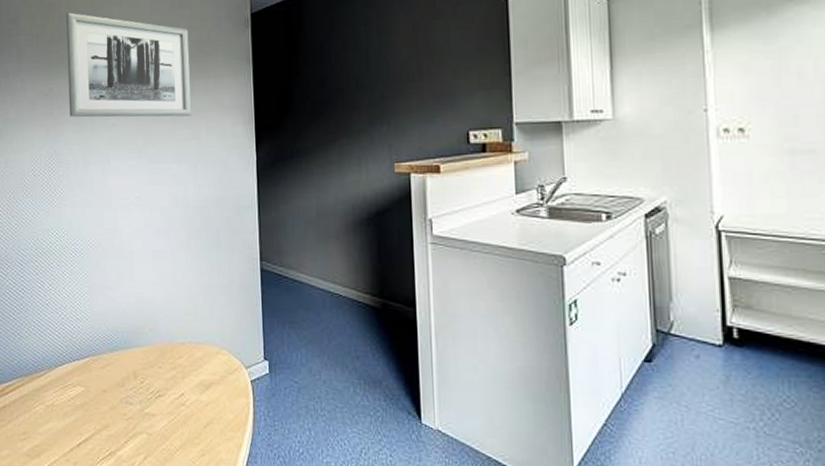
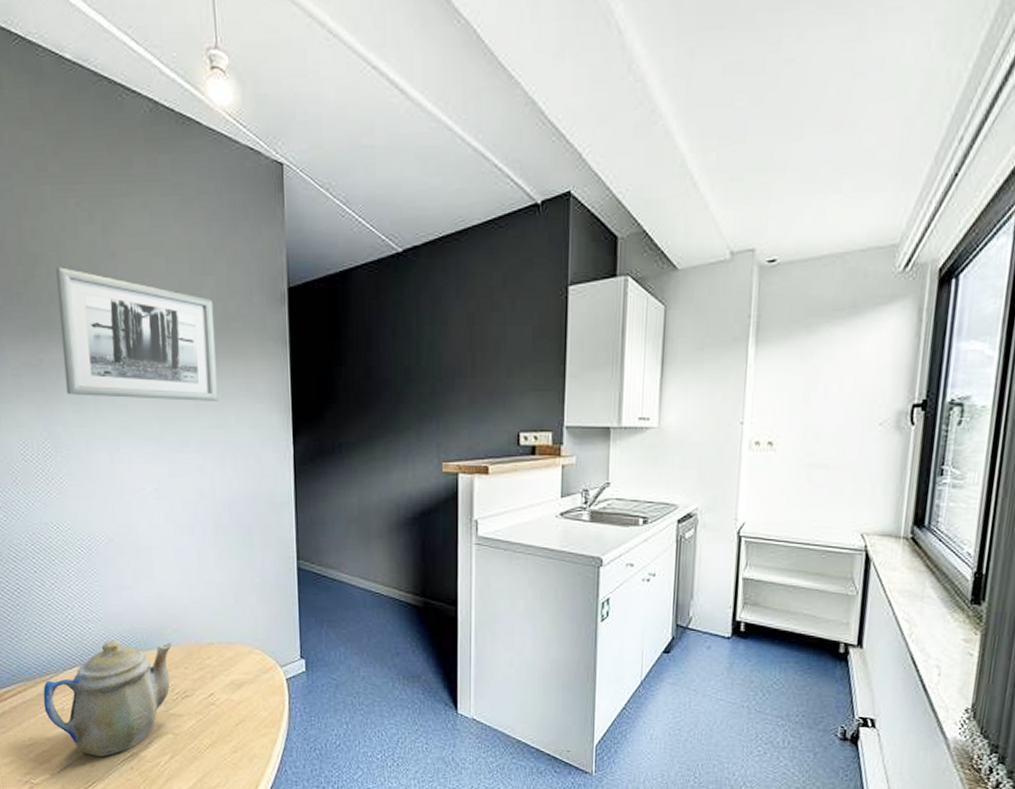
teapot: none [37,338,148,454] -> present [43,640,172,757]

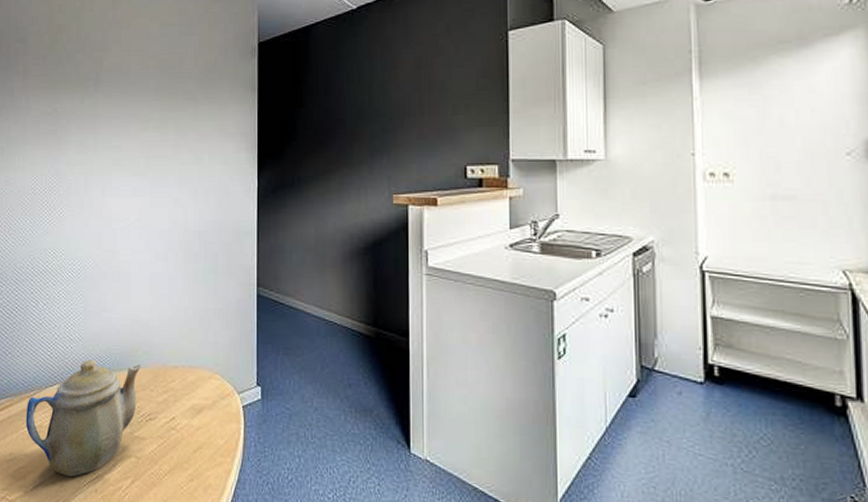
wall art: present [56,267,219,401] -> none [73,34,196,141]

